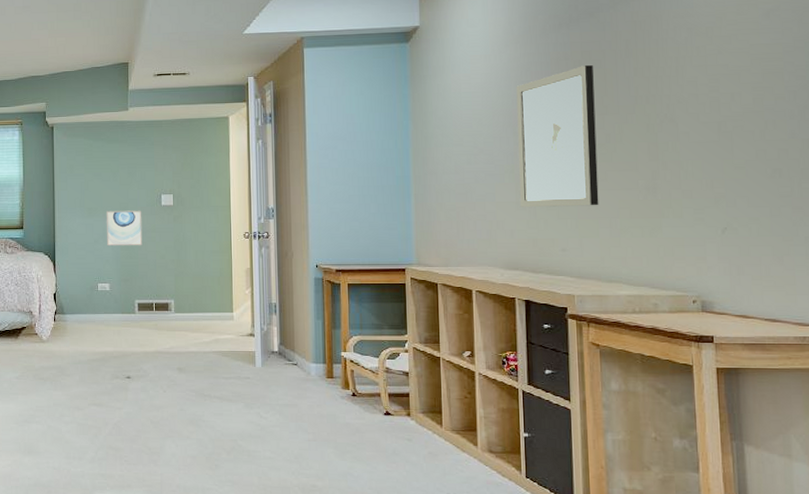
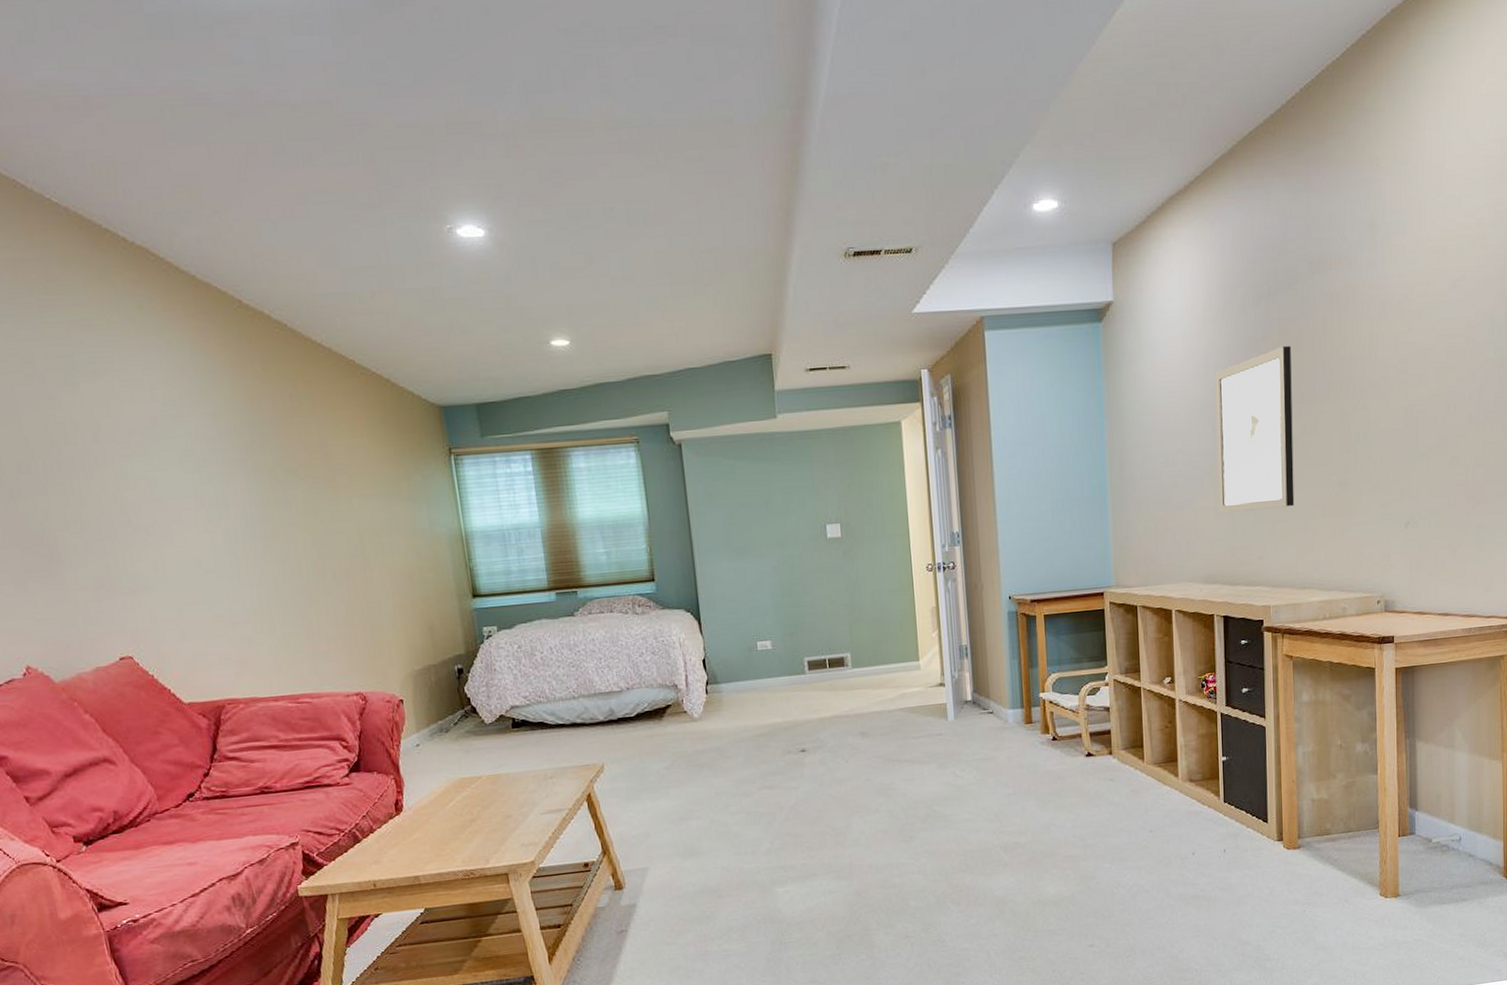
wall art: present [106,210,143,246] -> none [759,546,808,595]

